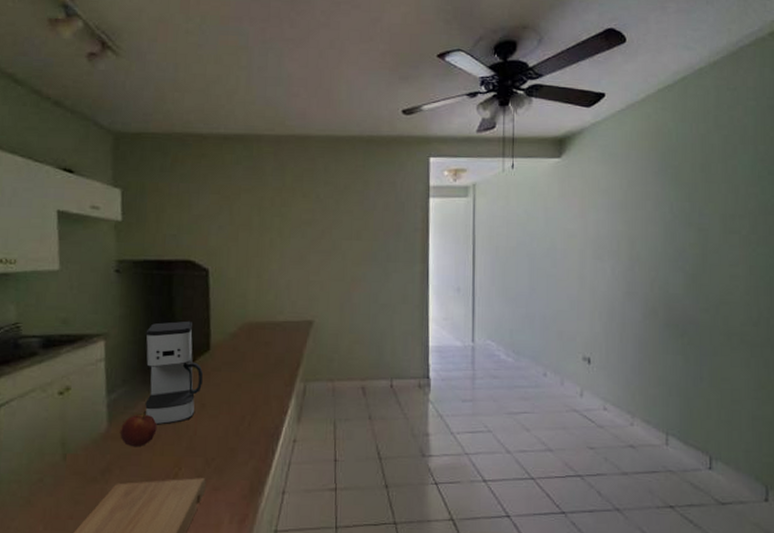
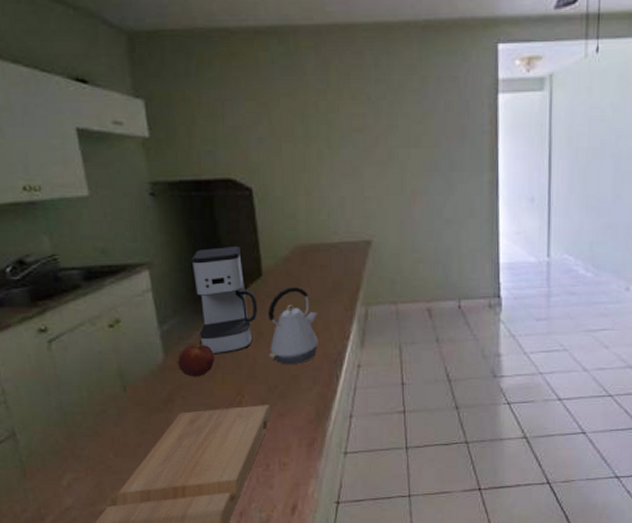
kettle: none [209,362,259,438] -> present [268,287,318,365]

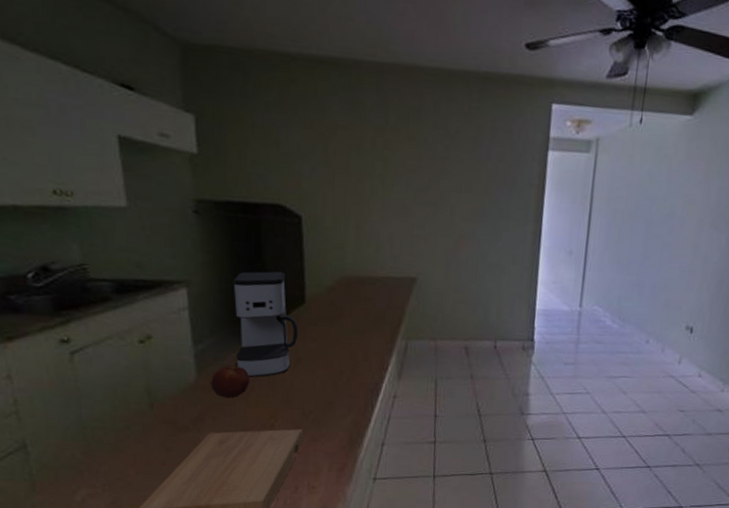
kettle: present [268,287,318,365] -> none [306,316,358,392]

